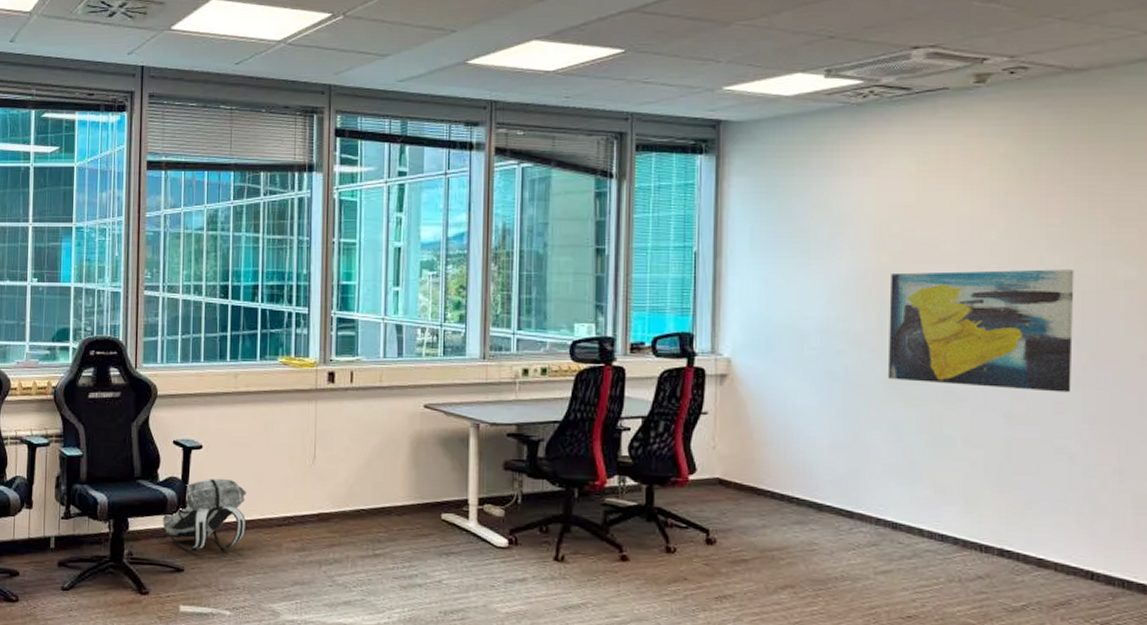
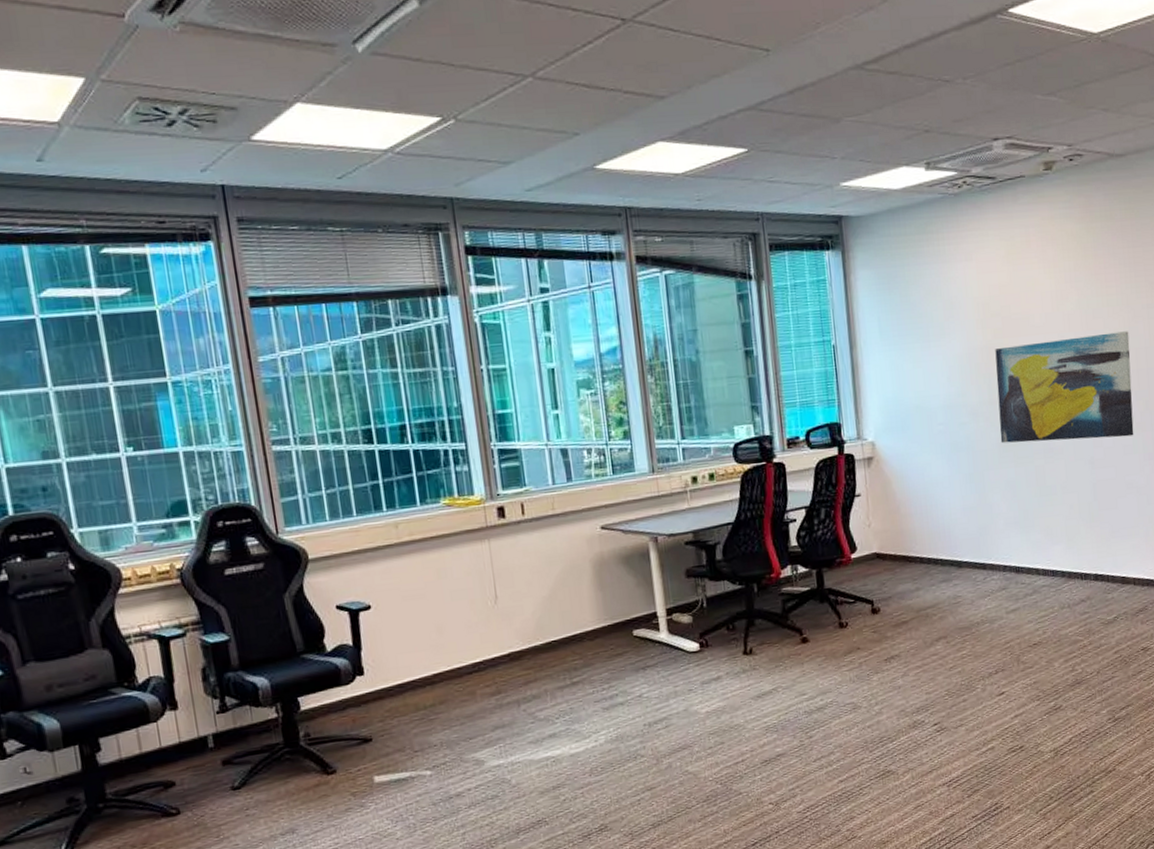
backpack: present [162,478,247,553] -> none [337,635,434,720]

